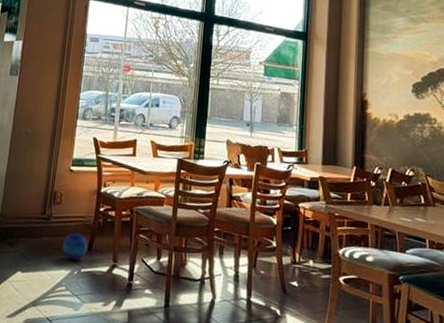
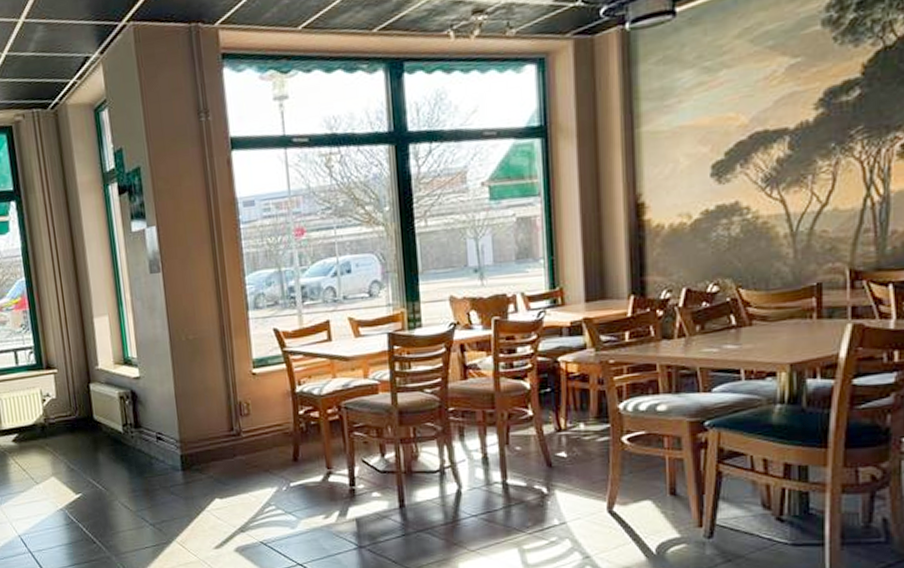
decorative ball: present [63,232,88,260] -> none [262,444,293,475]

